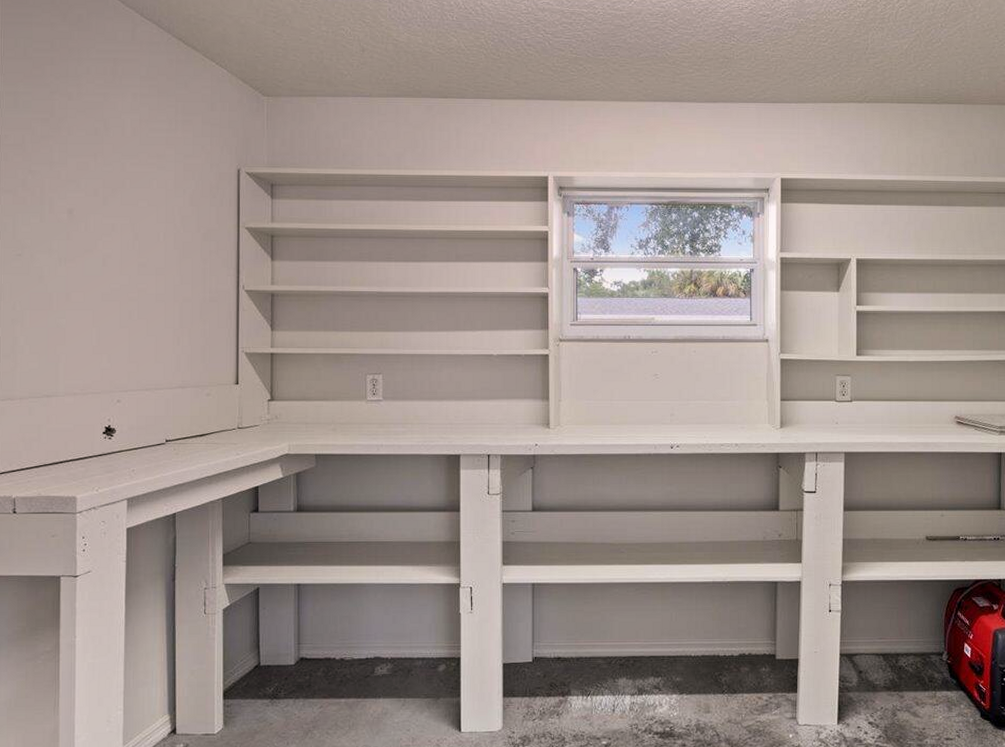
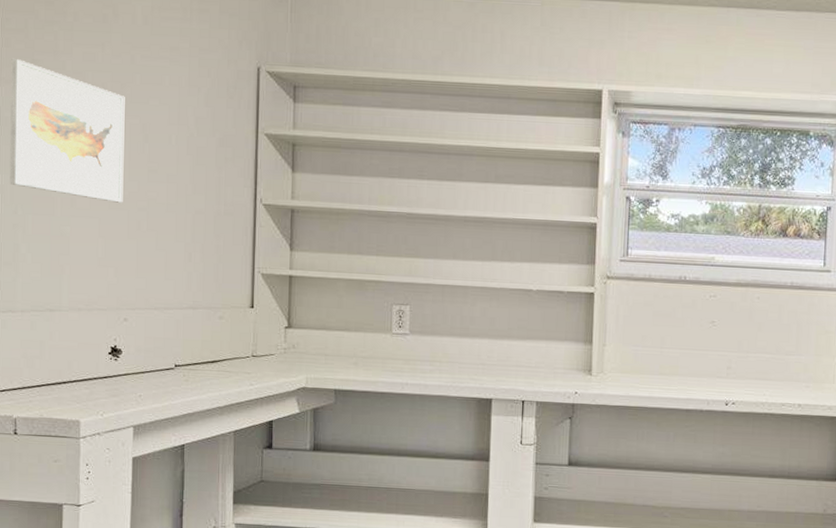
wall art: none [8,171,116,295] -> present [10,59,125,203]

